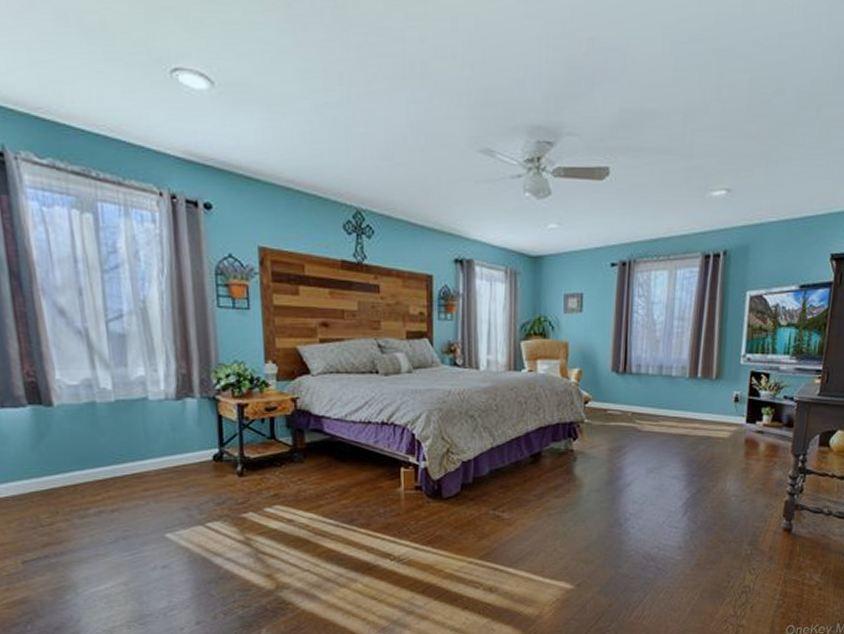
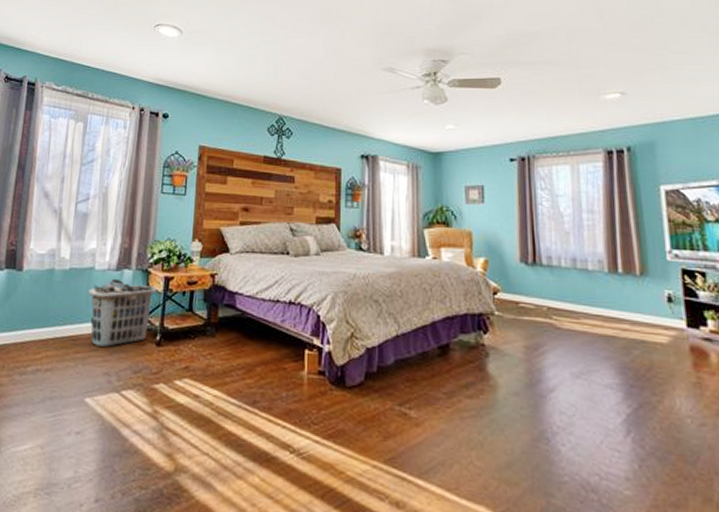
clothes hamper: none [145,409,230,482] -> present [88,278,157,347]

